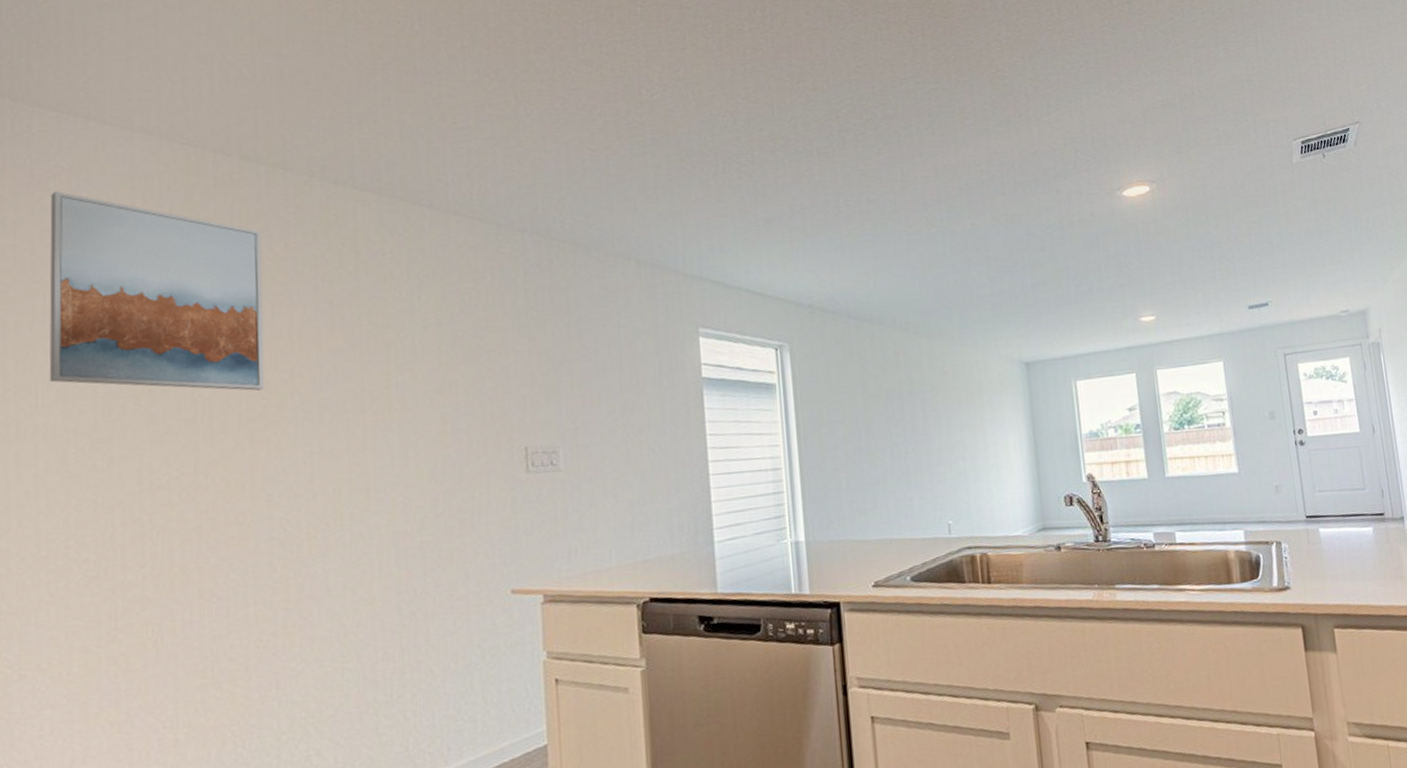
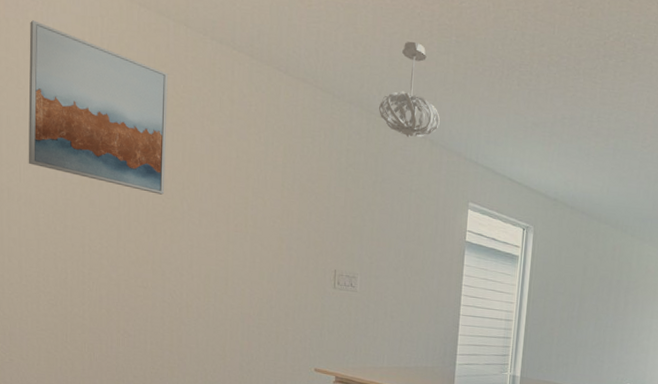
pendant light: none [562,146,645,261] -> present [379,41,440,137]

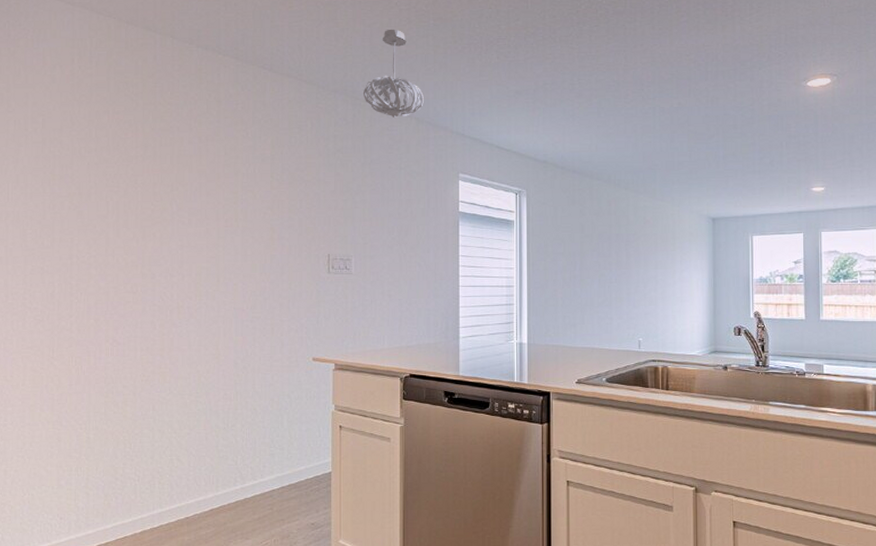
wall art: present [28,20,168,195] -> none [16,48,155,198]

